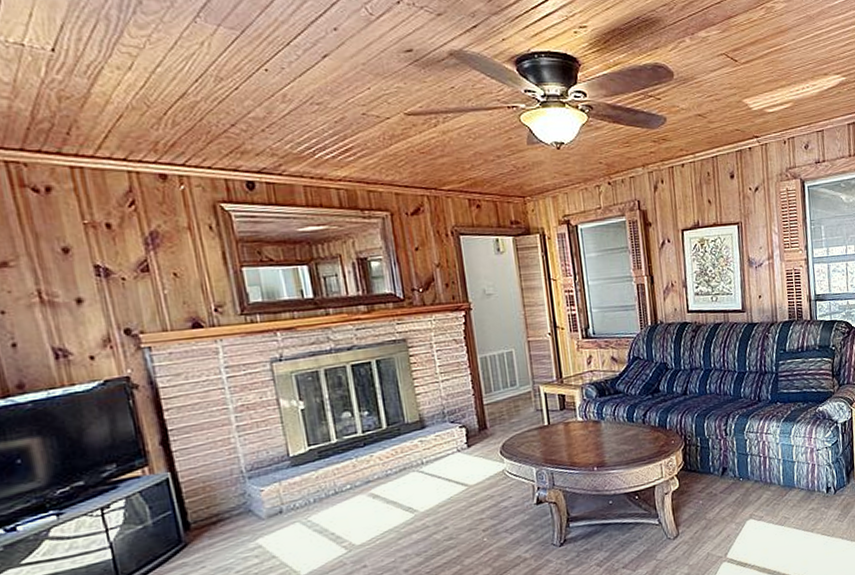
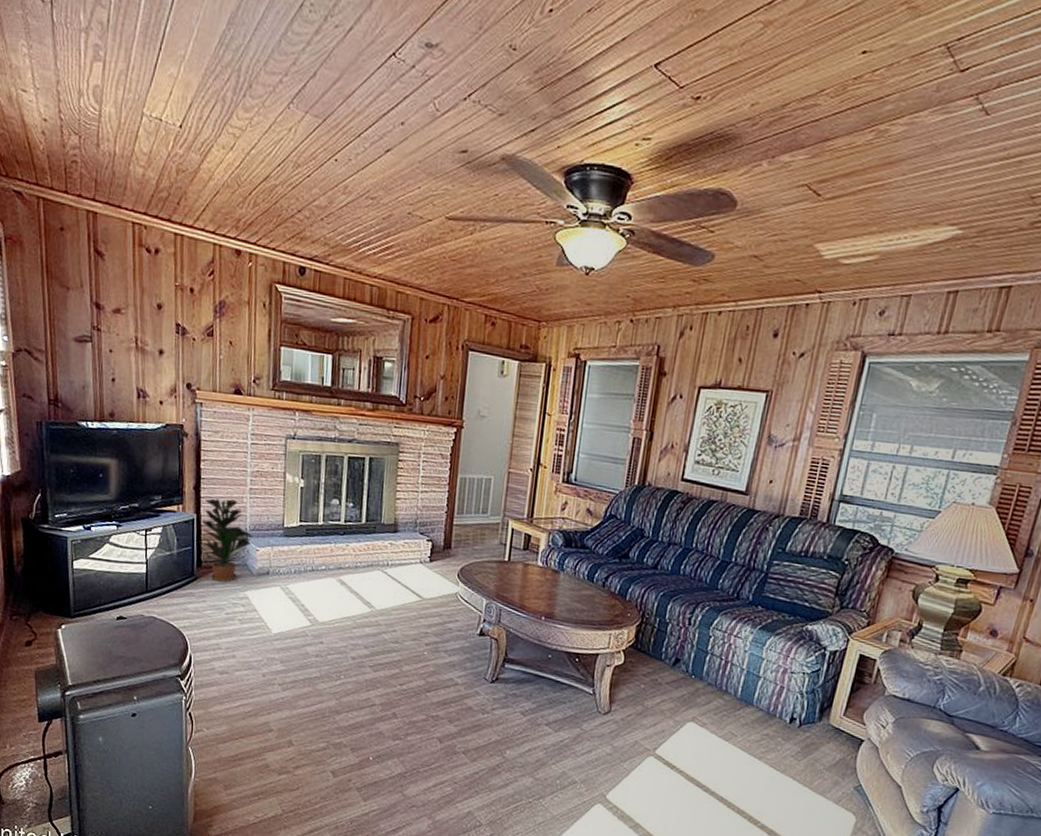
potted plant: none [178,443,251,540] -> present [198,498,251,582]

